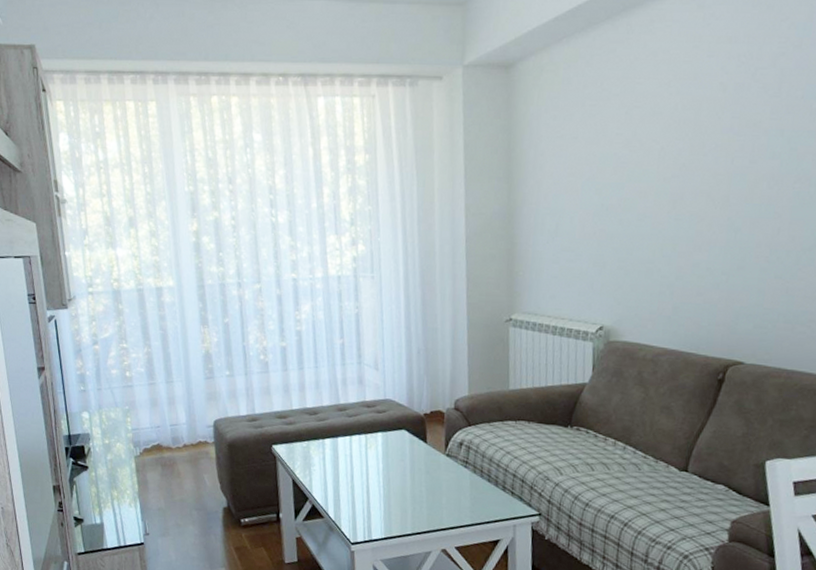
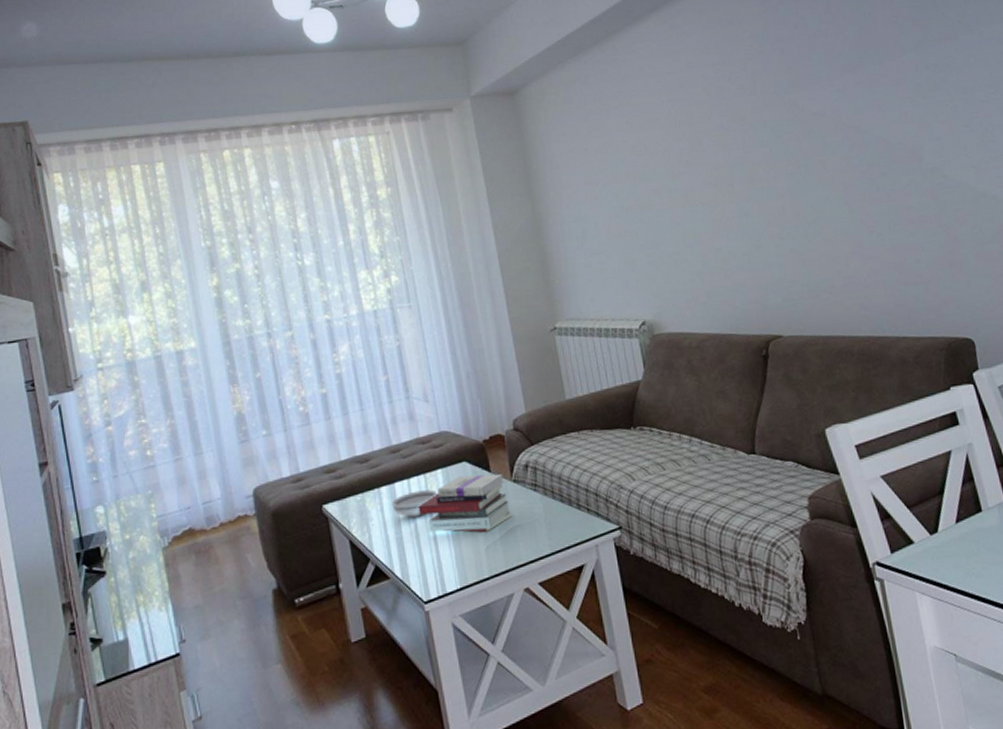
bowl: none [333,447,375,471] -> present [392,489,437,518]
books: none [356,441,440,495] -> present [418,474,512,532]

